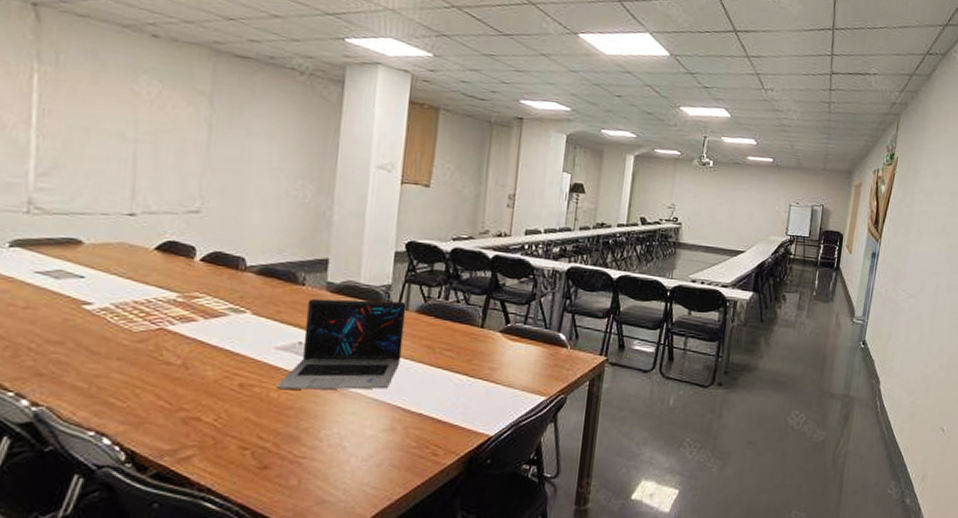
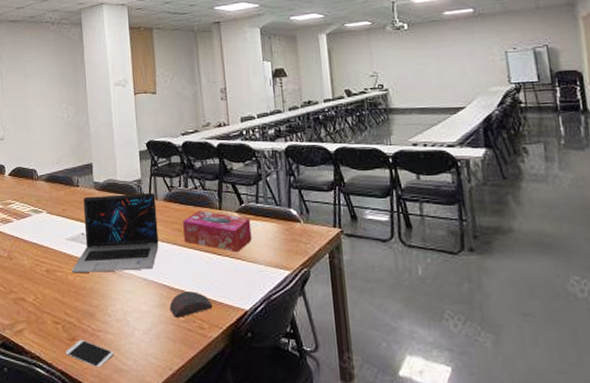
smartphone: none [250,467,319,500] -> present [65,339,114,368]
computer mouse: none [400,415,453,443] -> present [169,291,213,318]
tissue box: none [433,326,514,375] -> present [183,209,252,253]

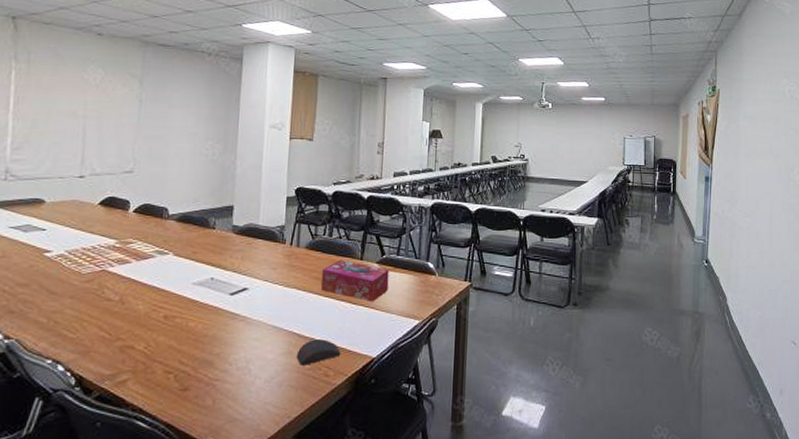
smartphone: present [65,339,114,368] -> none [174,389,229,419]
laptop: present [71,192,159,274] -> none [193,239,298,320]

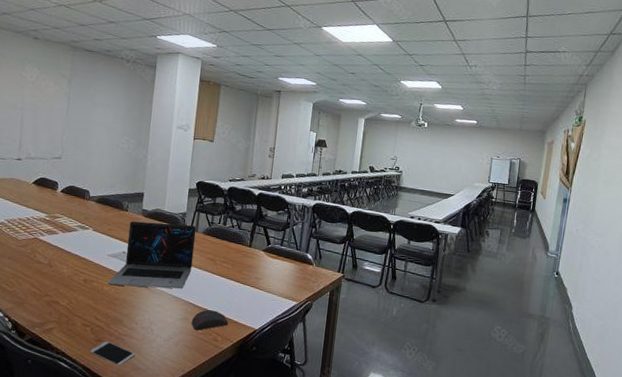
smartphone: none [174,389,229,419] -> present [90,341,135,366]
laptop: none [193,239,298,320] -> present [107,221,197,289]
tissue box: present [321,259,389,302] -> none [214,245,274,283]

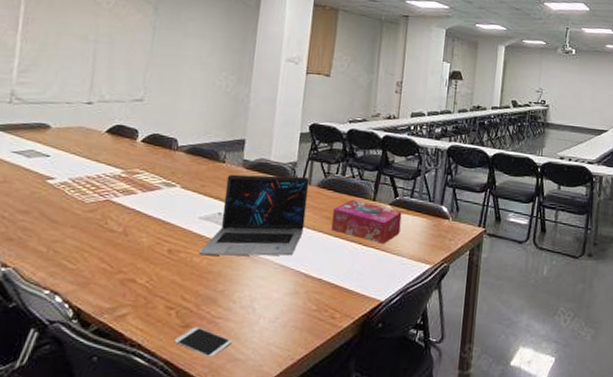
computer mouse: present [191,310,229,330] -> none [302,280,349,307]
tissue box: none [214,245,274,283] -> present [331,199,402,244]

